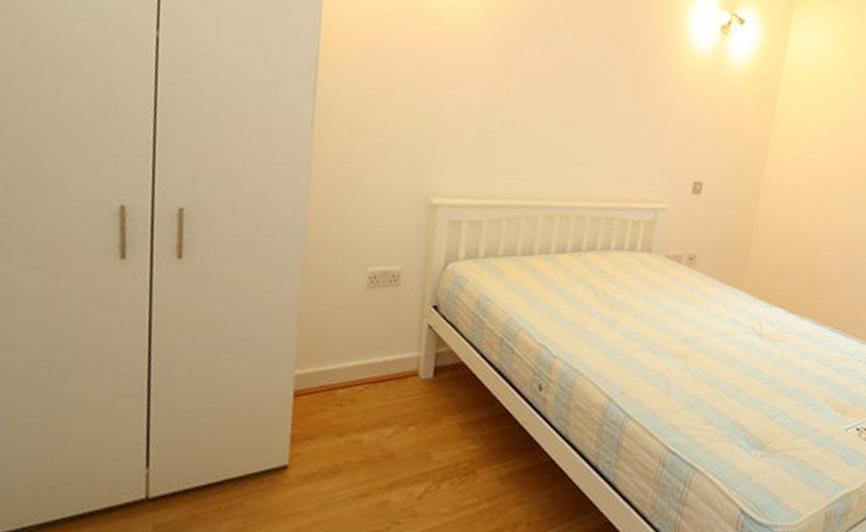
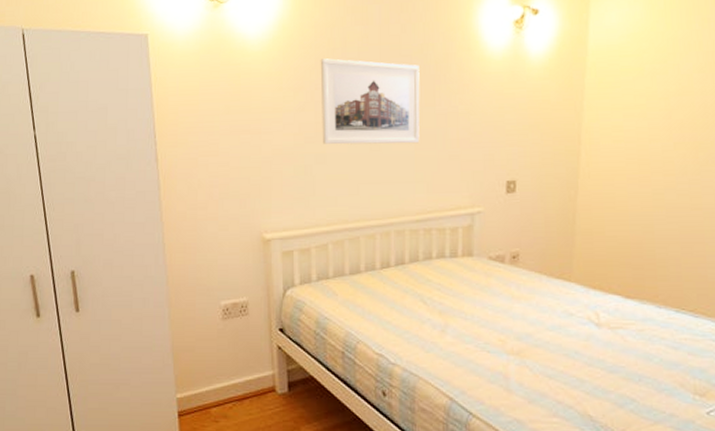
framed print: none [512,21,624,129] -> present [320,58,420,145]

